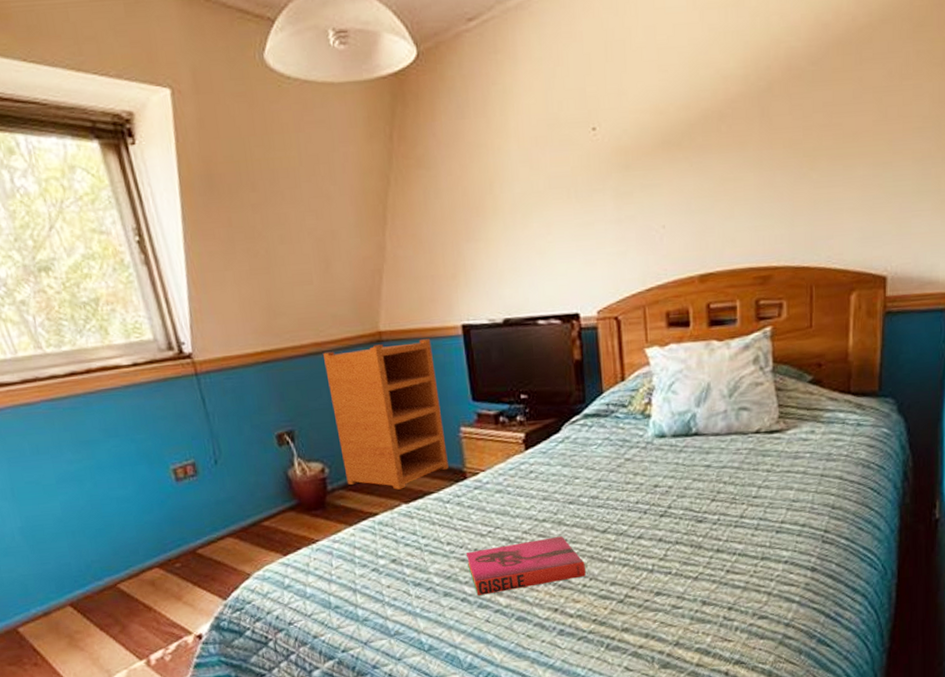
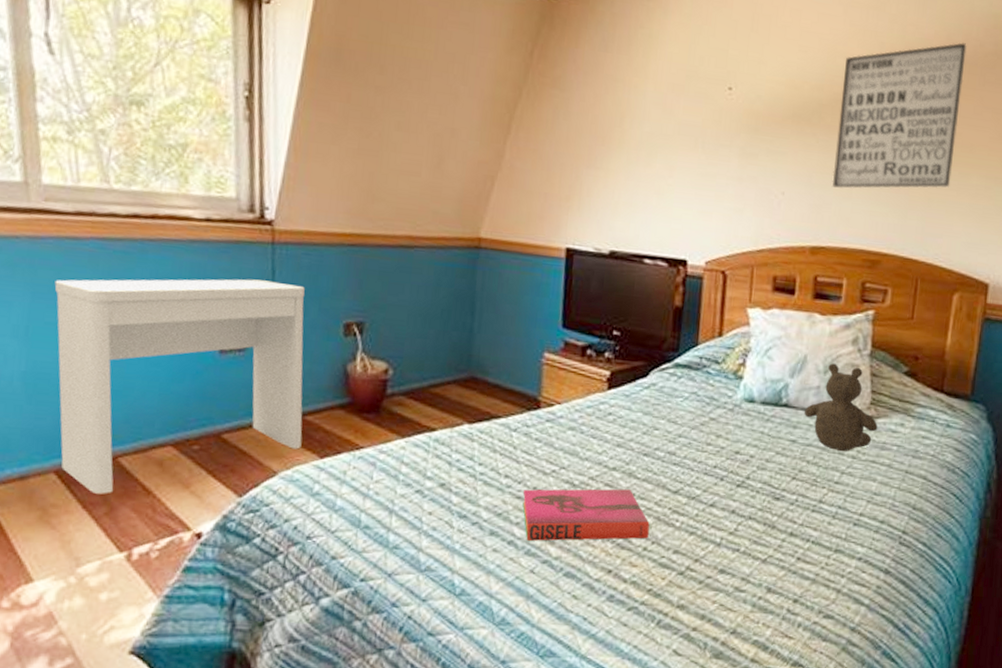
desk: none [22,408,266,617] -> present [54,279,305,494]
cupboard: present [323,339,449,490] -> none [409,247,531,407]
wall art: none [709,21,838,211] -> present [832,42,967,189]
teddy bear: none [714,384,789,468] -> present [803,363,878,452]

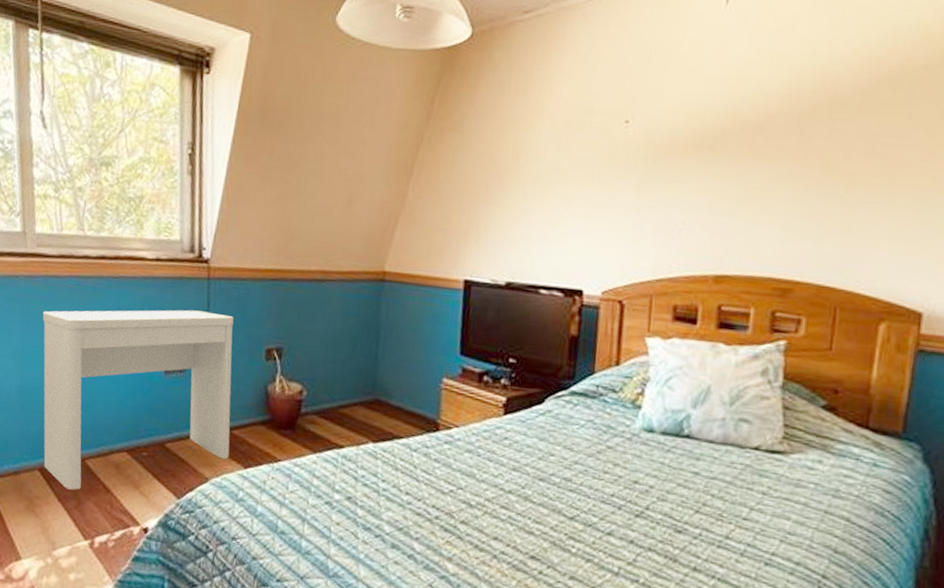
hardback book: present [522,488,650,541] -> none [422,506,545,563]
teddy bear: present [803,363,878,452] -> none [707,395,792,487]
wall art: present [832,42,967,189] -> none [737,58,891,216]

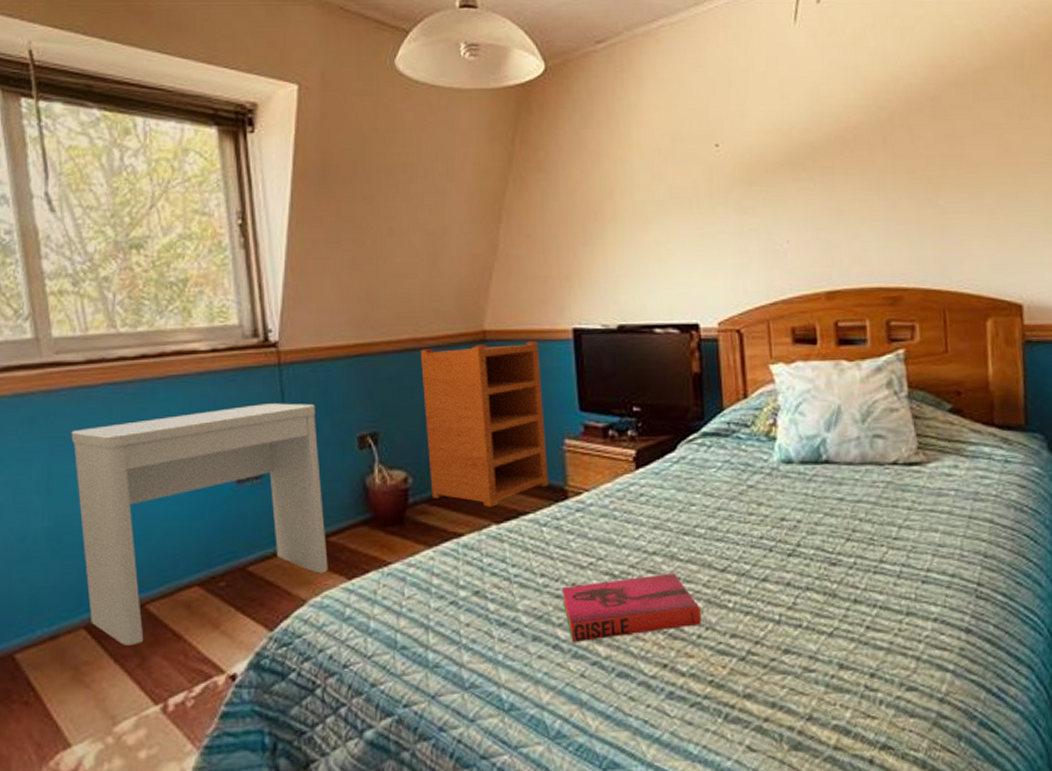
cupboard: none [321,281,431,427] -> present [421,341,548,507]
hardback book: none [422,506,545,563] -> present [561,573,701,642]

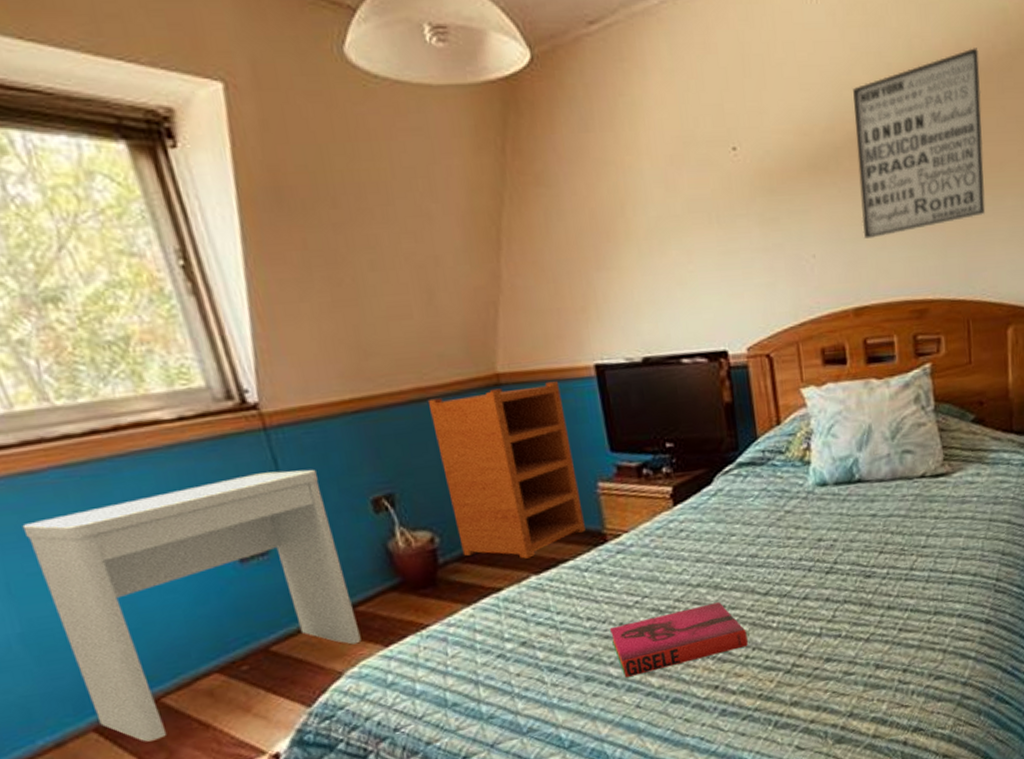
wall art: none [831,64,962,229] -> present [853,48,986,240]

